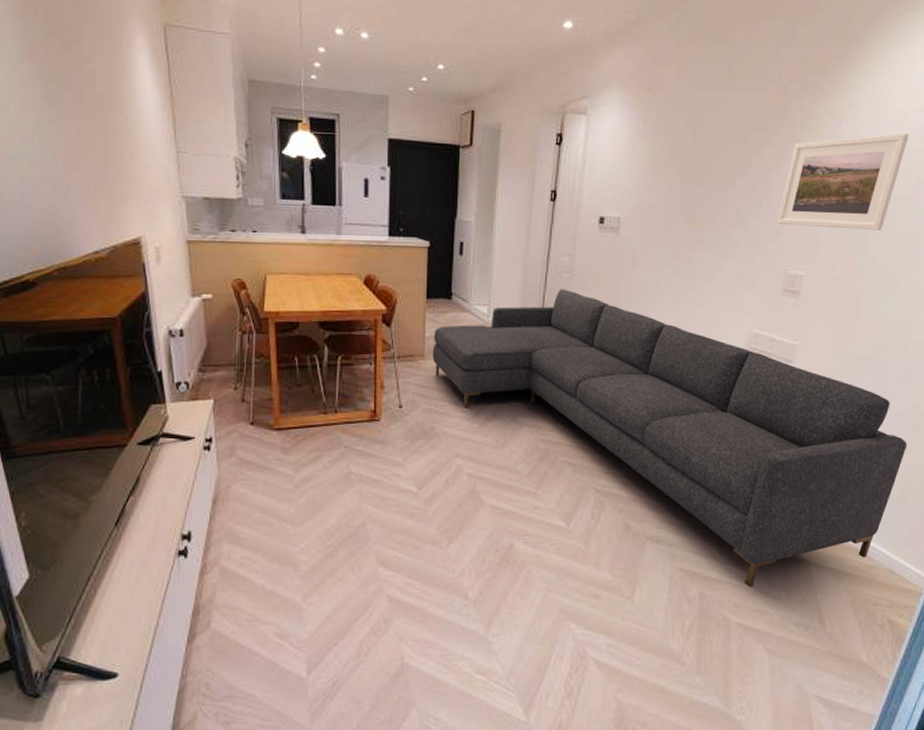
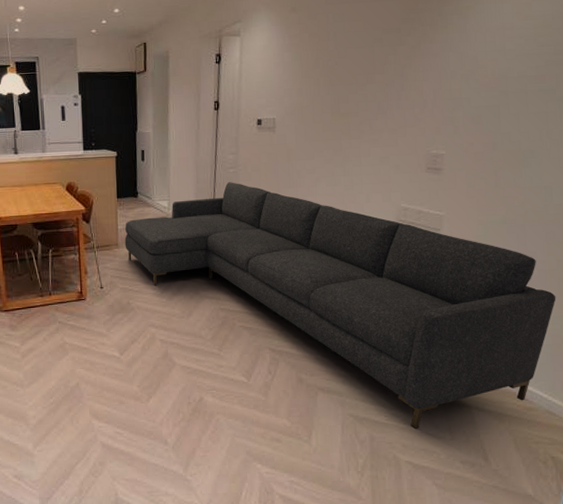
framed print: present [776,133,909,230] -> none [415,21,534,112]

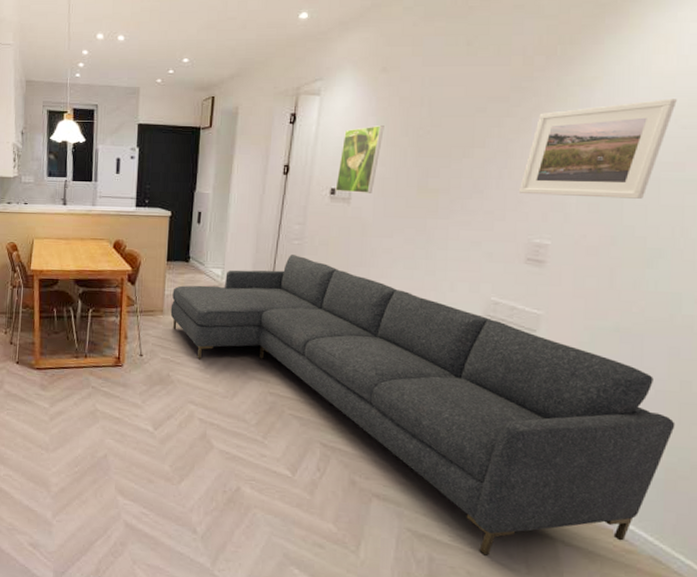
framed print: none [261,60,299,122] -> present [335,125,384,193]
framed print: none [415,21,534,112] -> present [518,99,677,199]

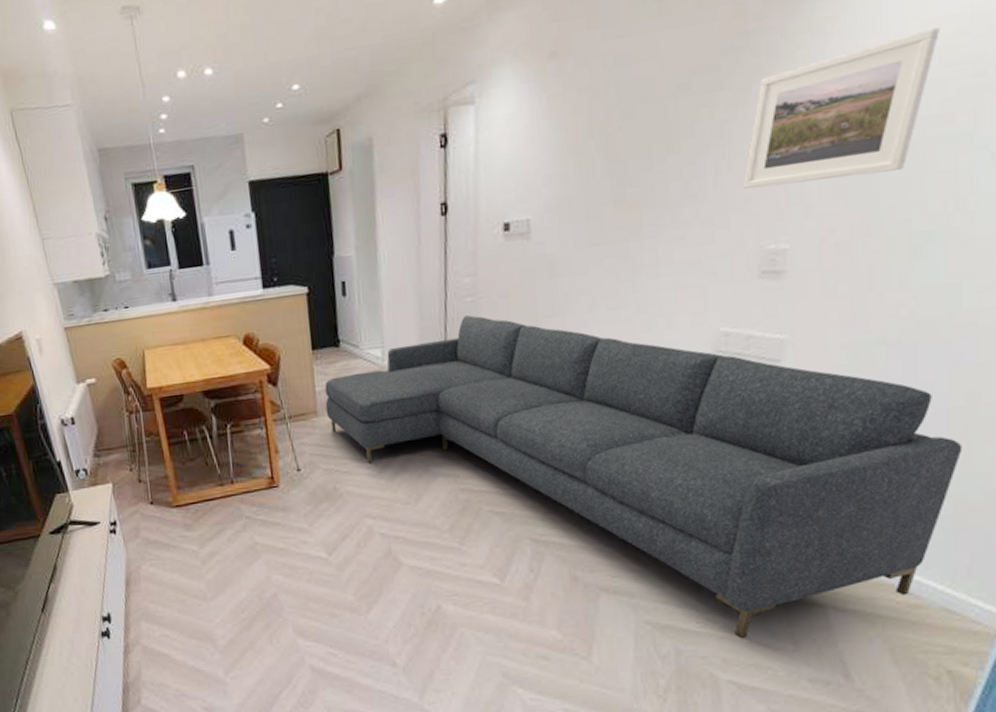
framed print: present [335,125,384,193] -> none [508,130,563,226]

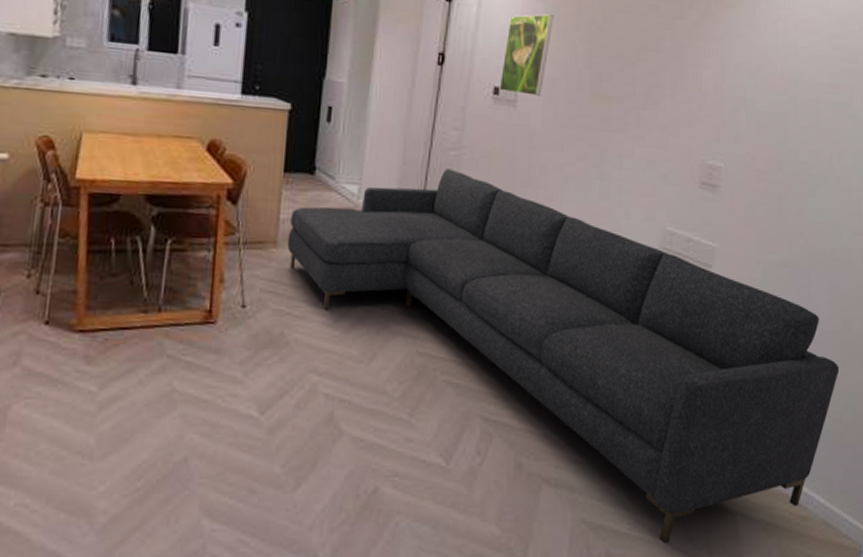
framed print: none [508,130,563,226] -> present [499,14,554,96]
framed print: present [742,27,940,189] -> none [691,16,830,121]

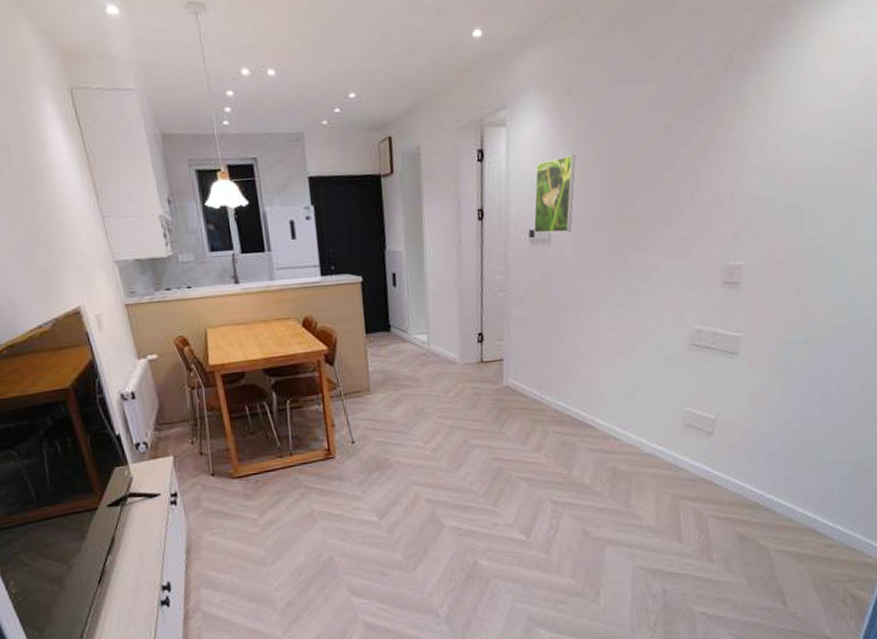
sofa: present [287,169,840,543] -> none [377,308,859,577]

